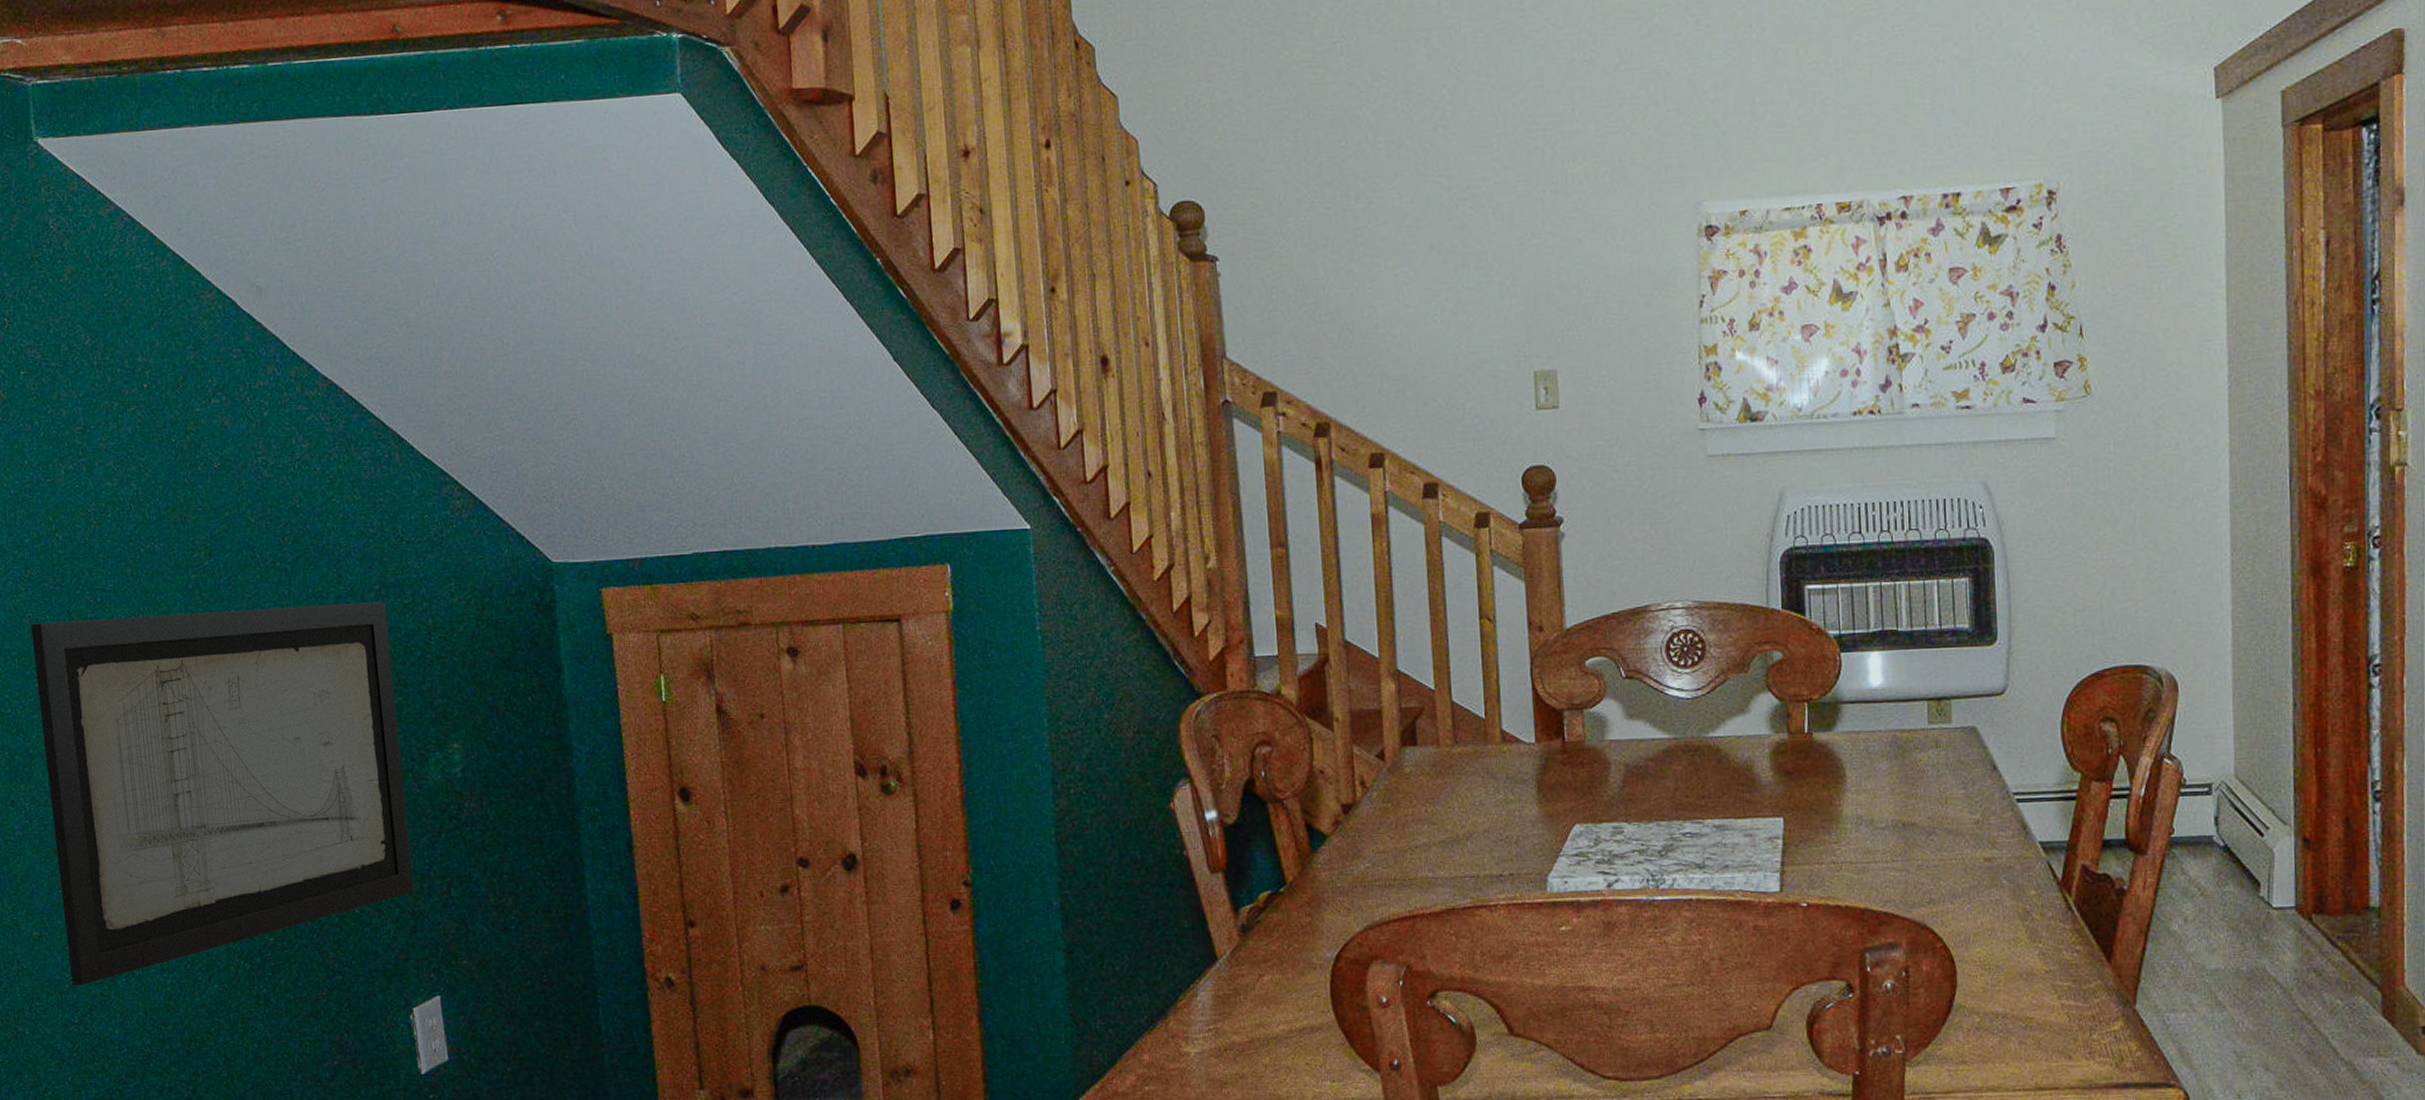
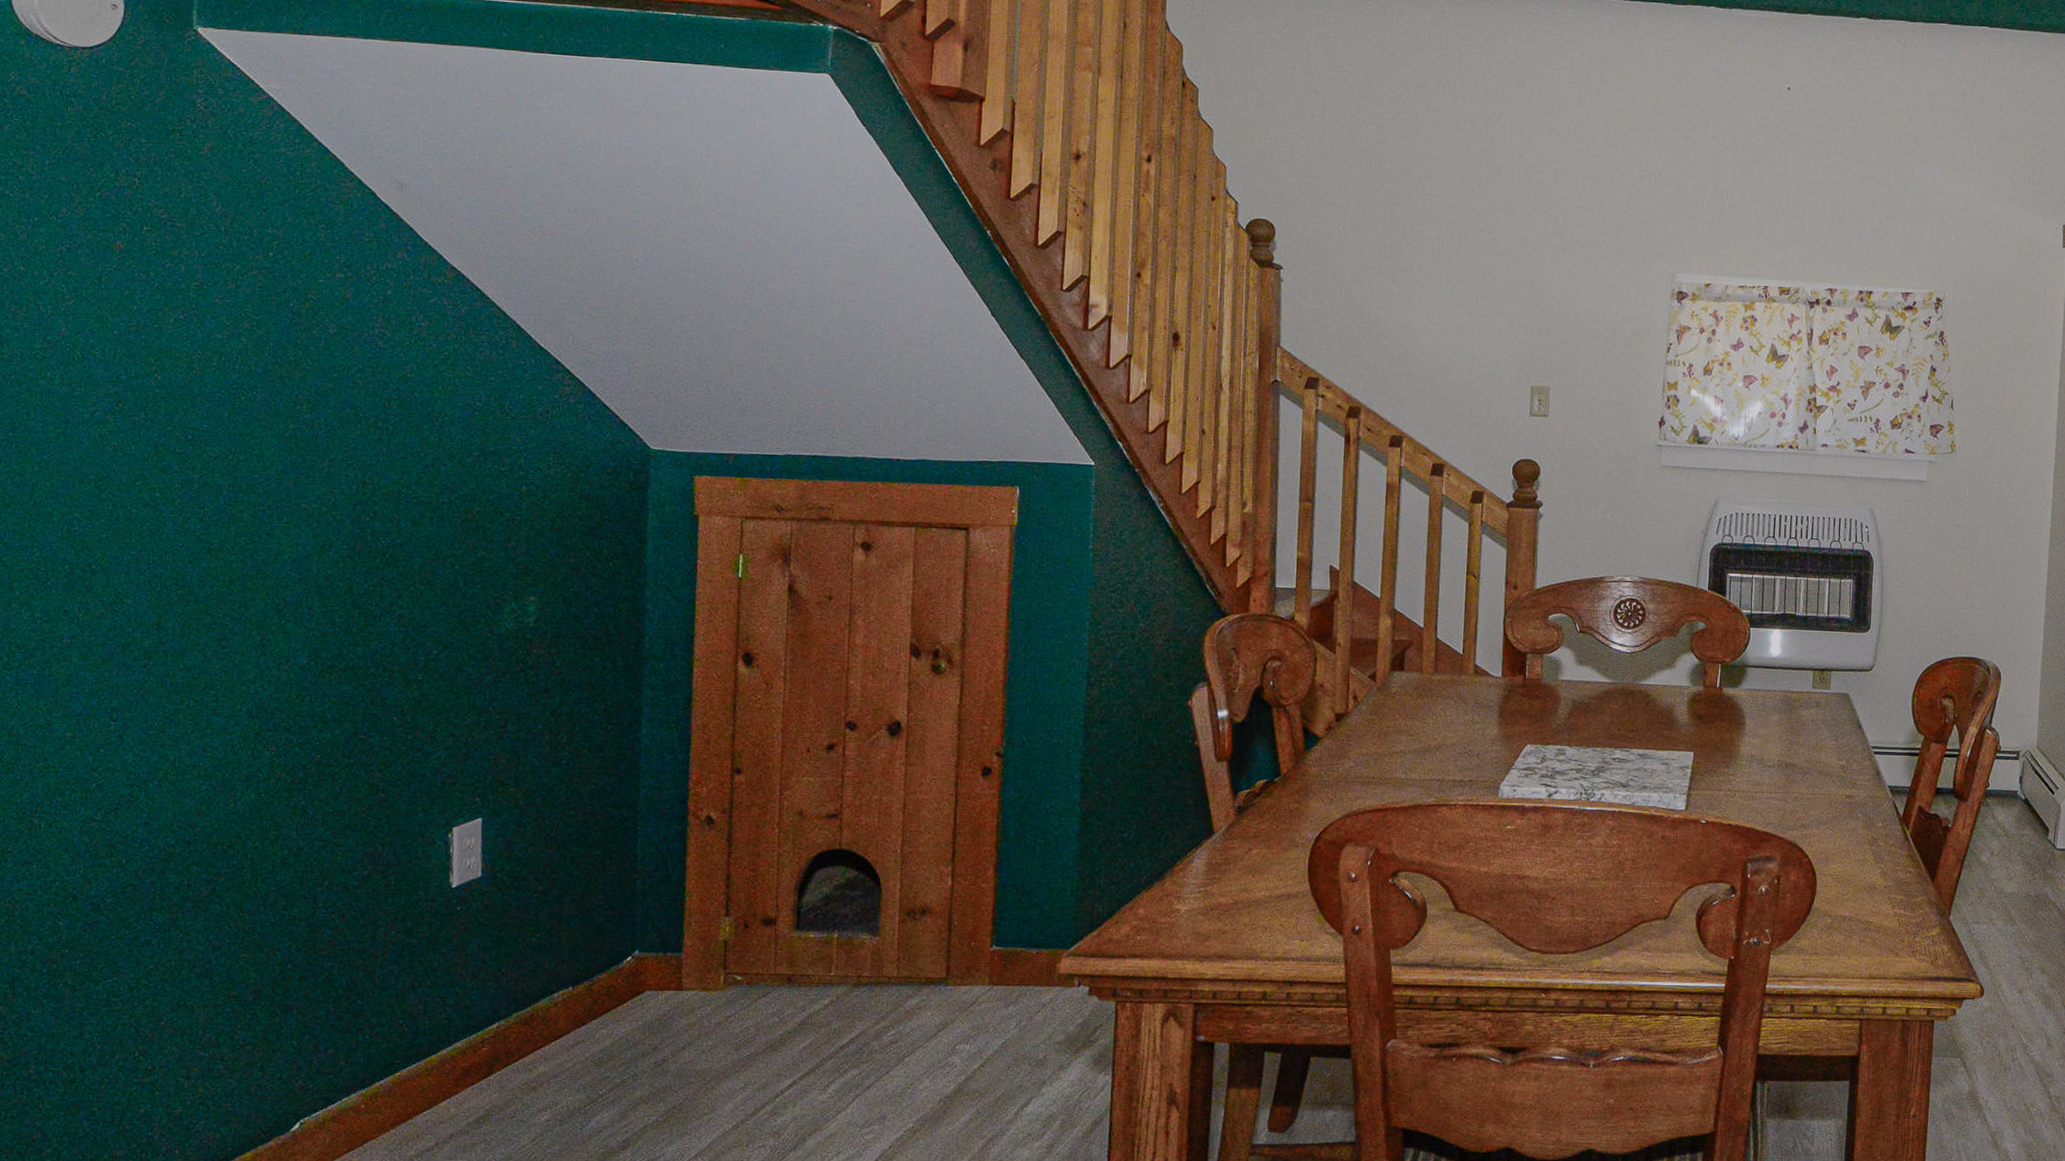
wall art: present [30,602,415,985] -> none [99,451,482,785]

